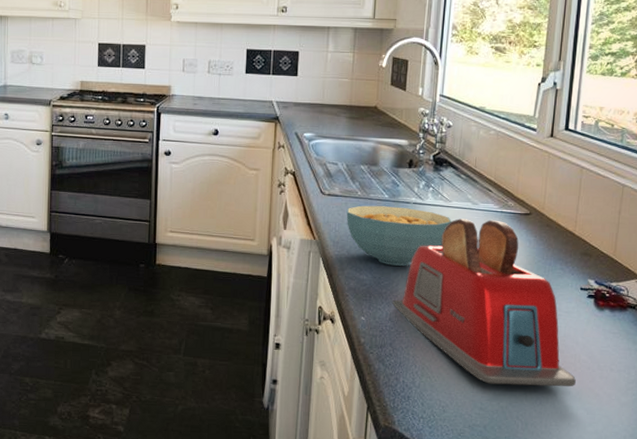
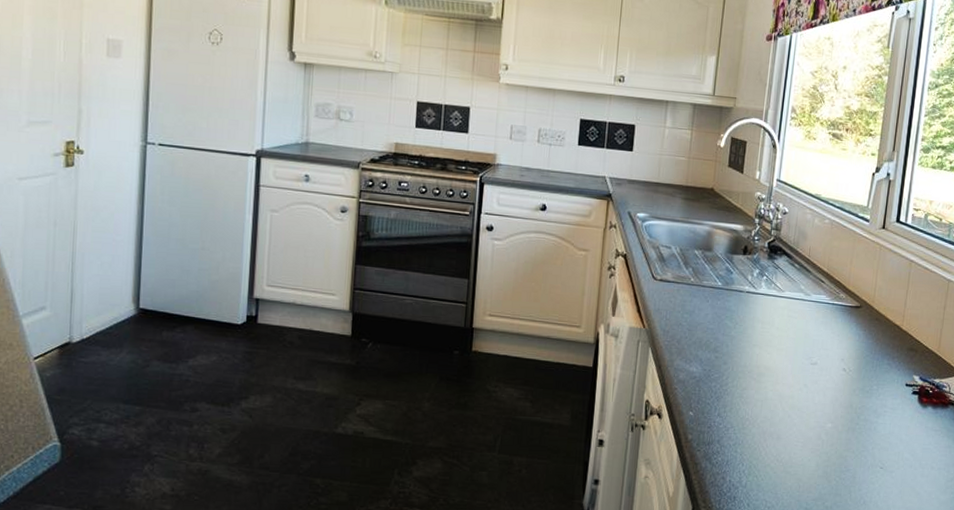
cereal bowl: present [346,205,452,266] -> none [678,292,785,358]
toaster: present [391,219,576,387] -> none [721,310,899,486]

